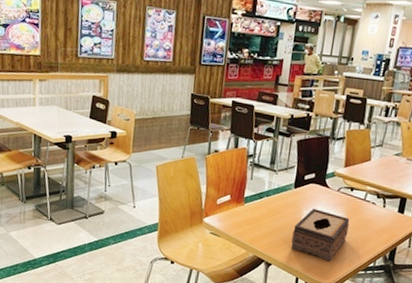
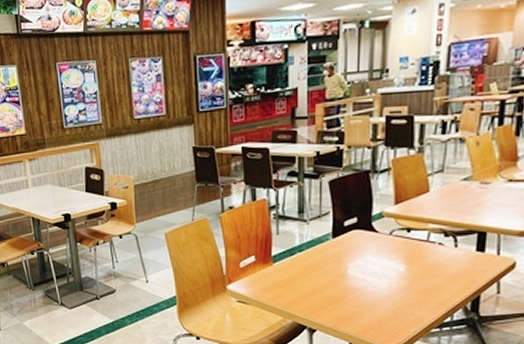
tissue box: present [291,209,350,262] -> none [338,259,411,321]

